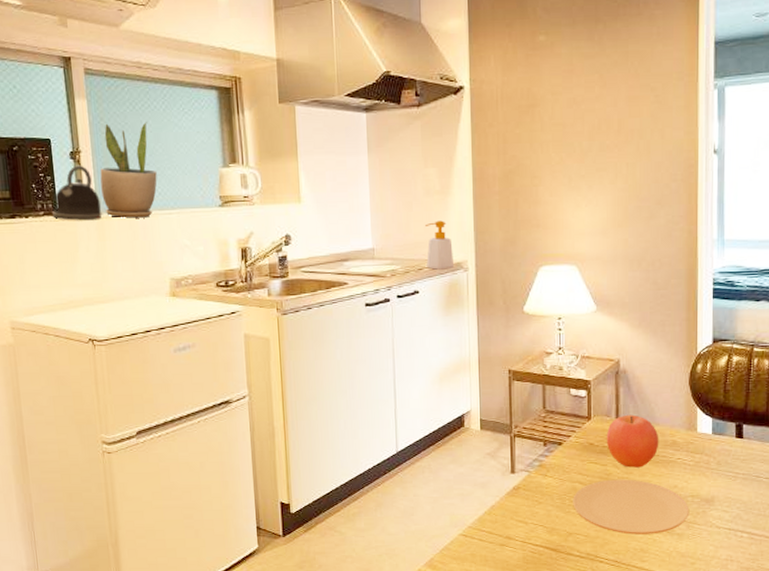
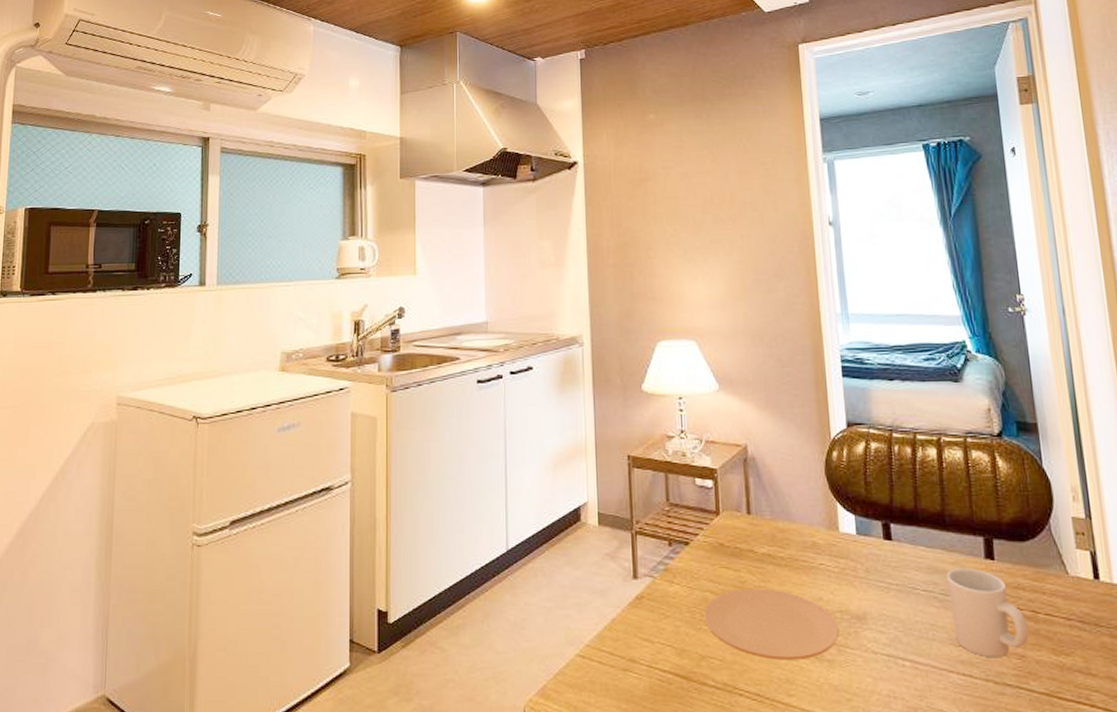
kettle: present [51,165,102,221] -> none [173,238,222,293]
potted plant: present [100,122,157,218] -> none [223,197,278,290]
soap bottle: present [425,220,455,271] -> none [540,293,569,346]
fruit: present [606,414,659,468] -> none [737,509,798,574]

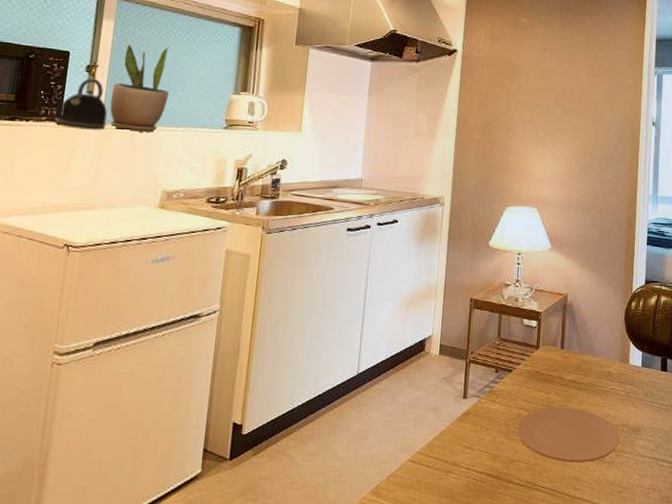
kettle: none [173,238,222,293] -> present [54,77,107,131]
potted plant: none [223,197,278,290] -> present [110,44,169,132]

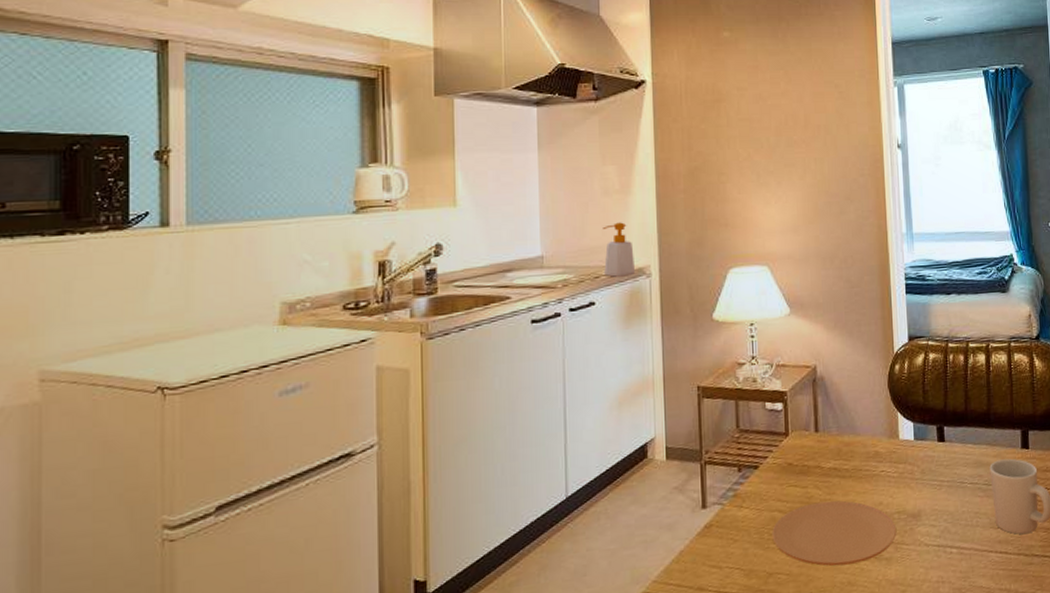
kettle: present [54,77,107,131] -> none [120,167,193,236]
potted plant: present [110,44,169,132] -> none [195,116,273,231]
soap bottle: none [408,159,433,204] -> present [603,222,636,278]

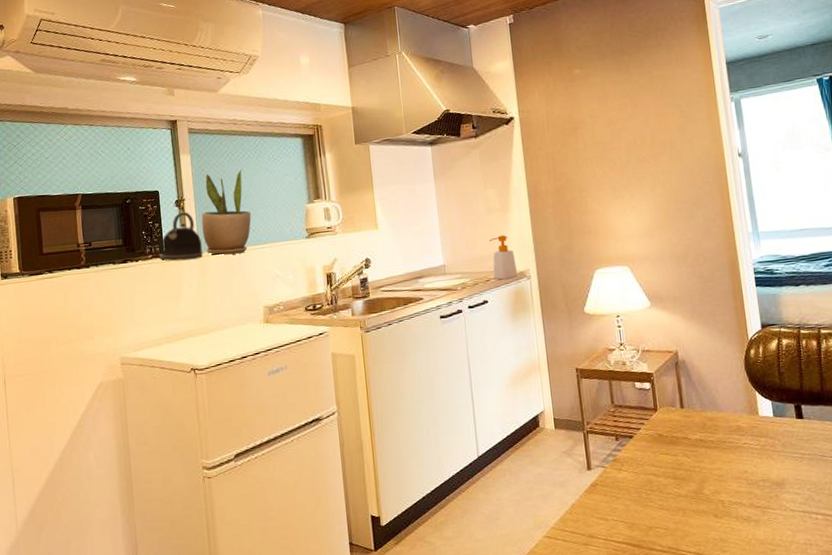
kettle: none [120,167,193,236] -> present [159,211,203,262]
potted plant: none [195,116,273,231] -> present [201,169,252,255]
plate: present [772,500,897,567] -> none [649,467,763,525]

